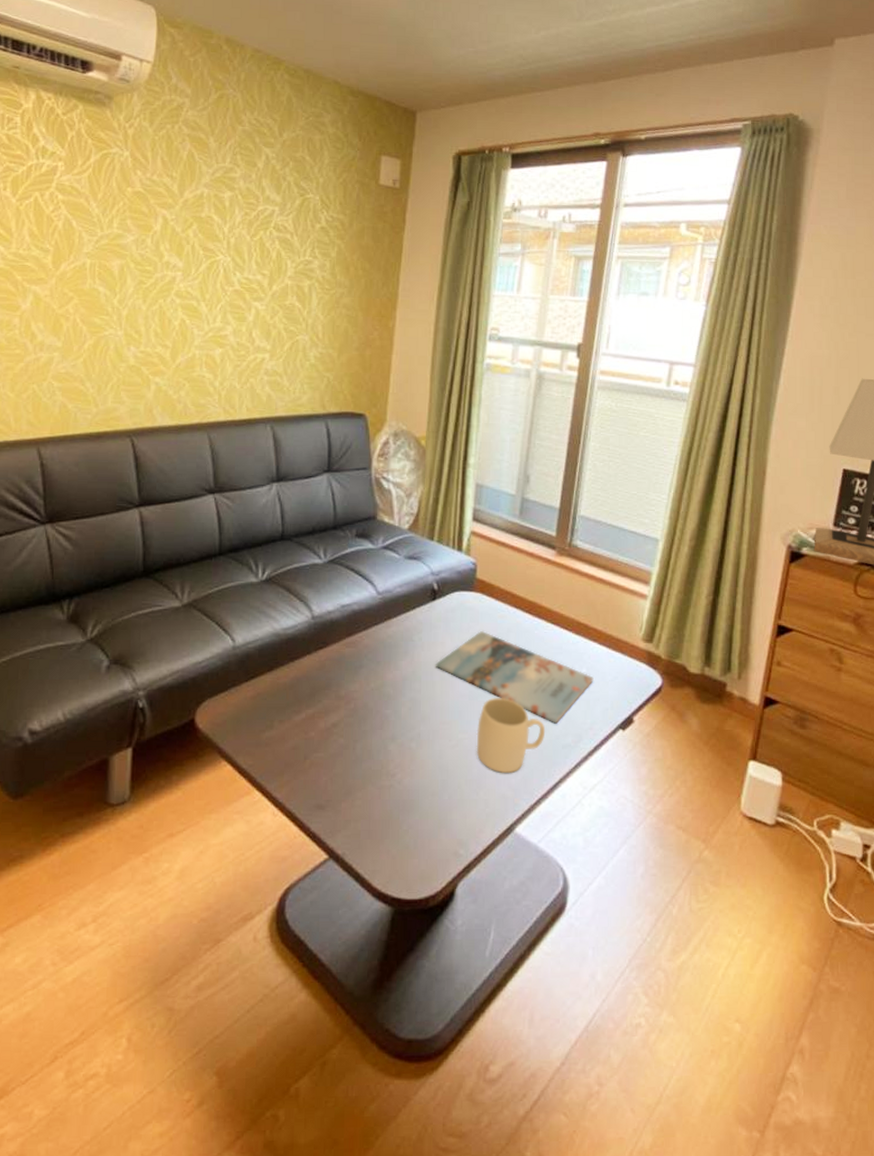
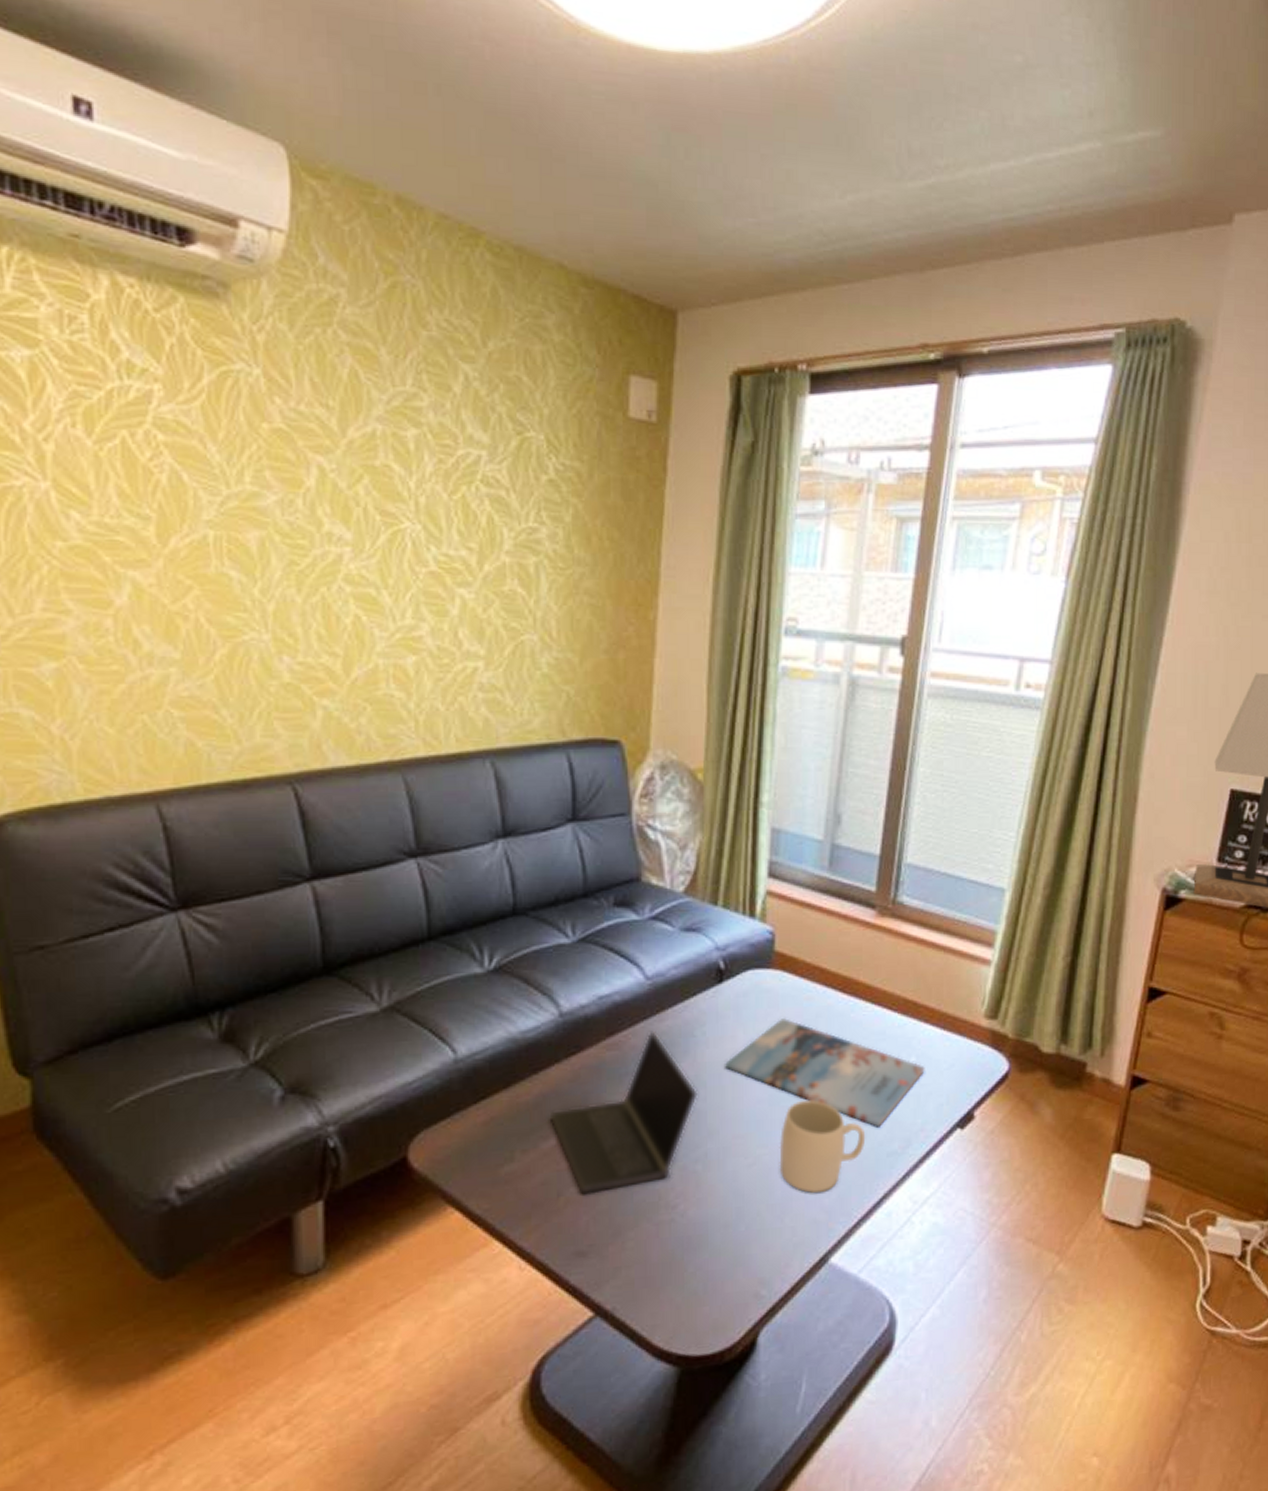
laptop computer: none [301,634,415,760] -> present [549,1031,699,1195]

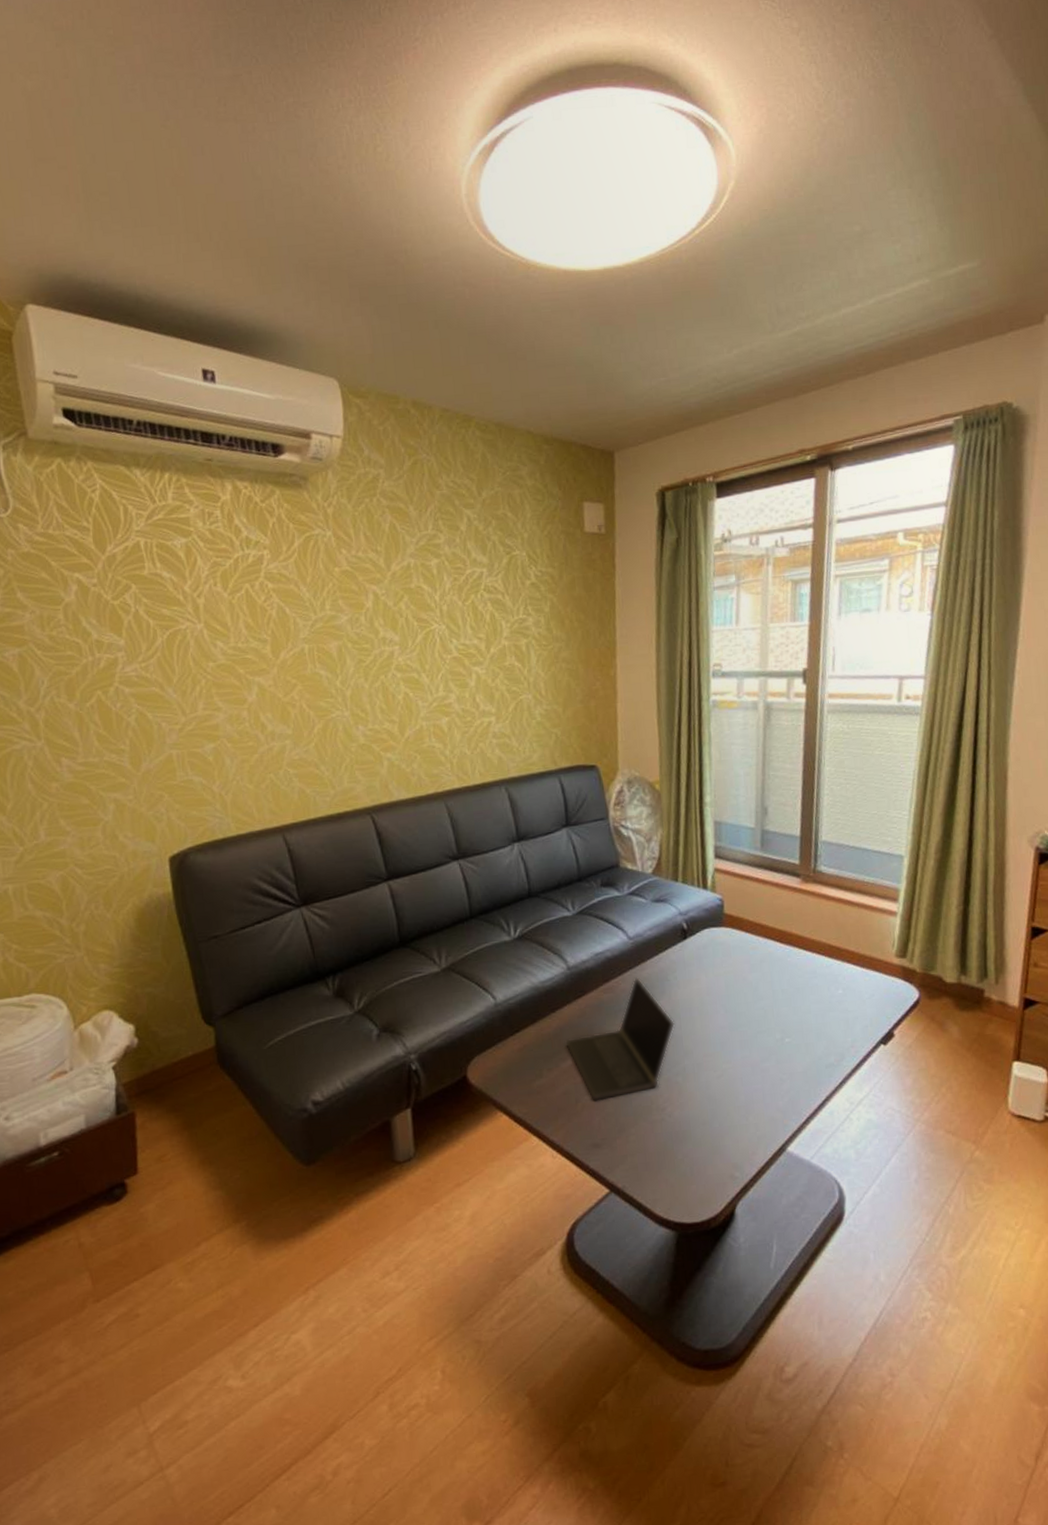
magazine: present [723,1017,925,1127] -> none [692,963,851,1045]
mug: present [779,1099,866,1194] -> none [740,1025,808,1098]

